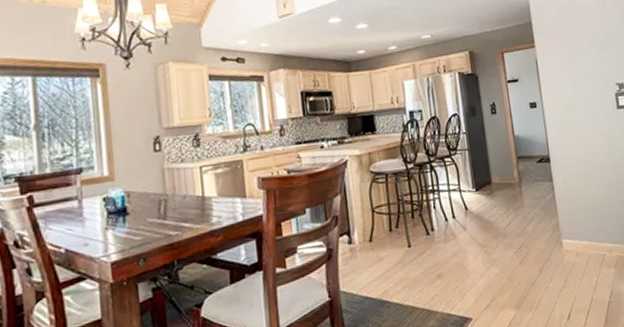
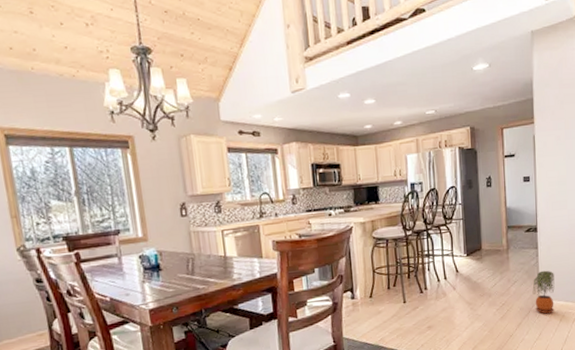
potted plant: none [551,205,579,257] -> present [532,270,555,314]

